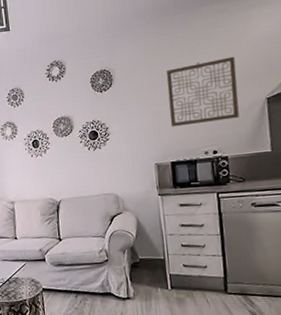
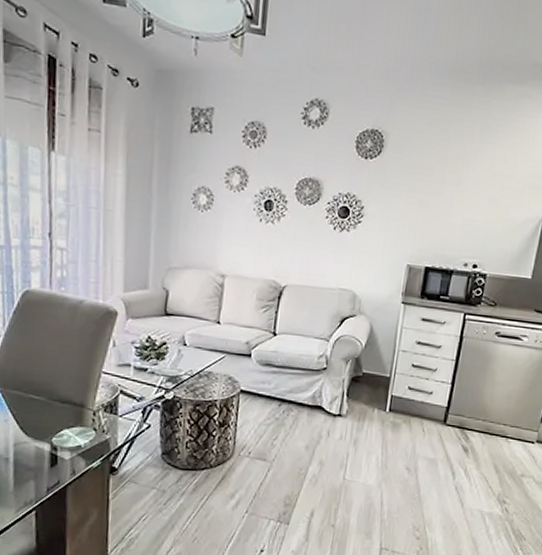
wall art: present [166,56,240,127] -> none [436,152,525,233]

